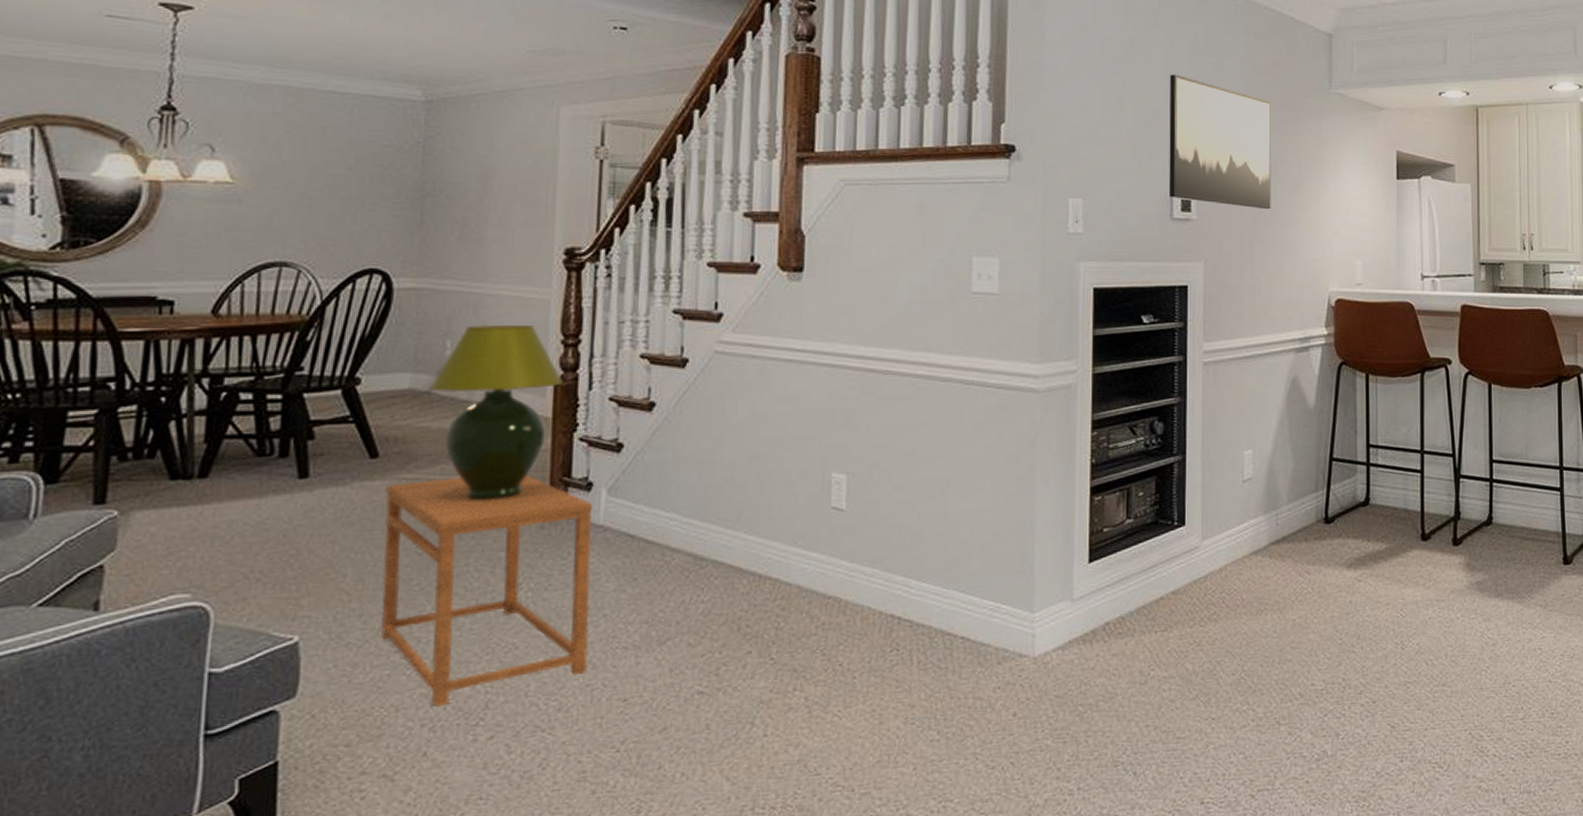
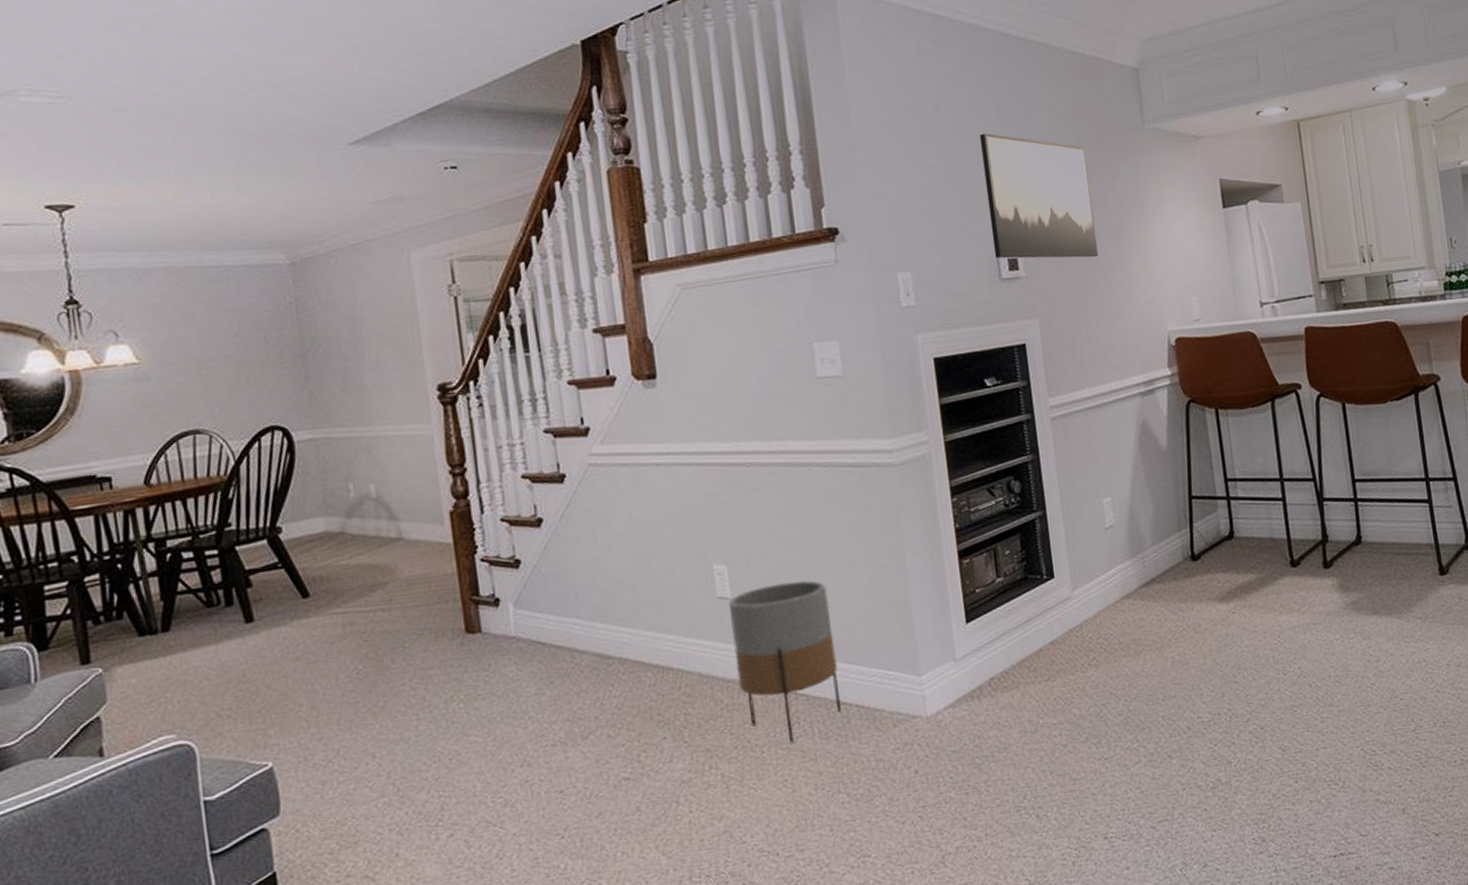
side table: present [381,475,593,708] -> none [321,598,523,814]
table lamp: present [429,325,564,500] -> none [342,460,458,626]
planter: none [839,499,949,673] -> present [729,580,841,745]

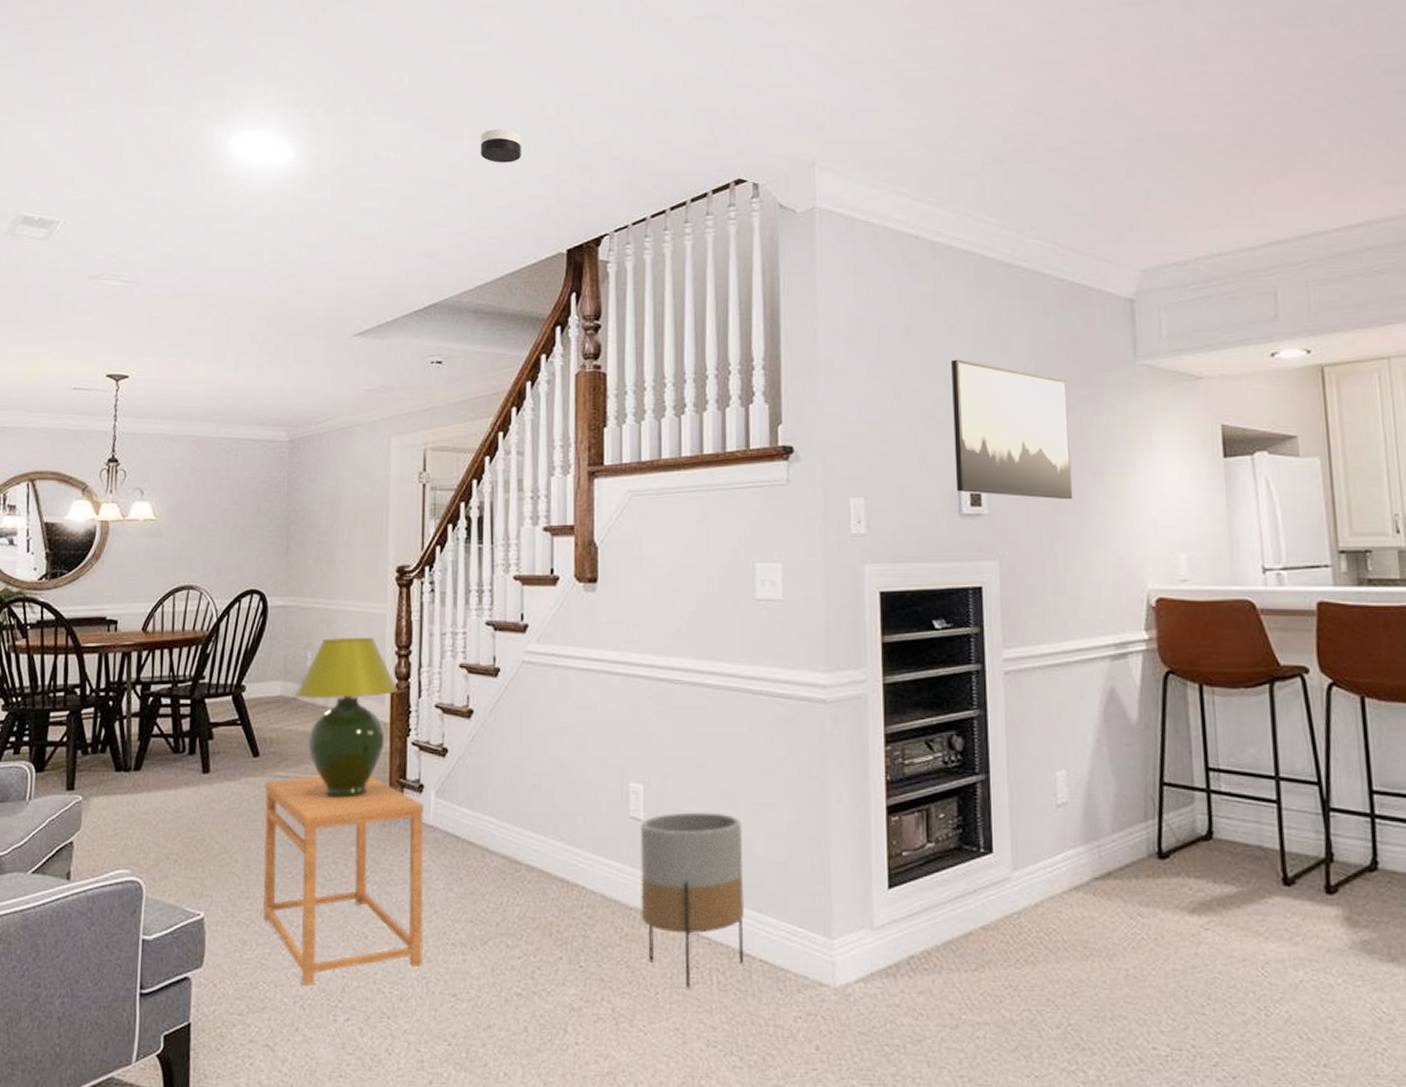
side table: none [321,598,523,814] -> present [263,776,425,987]
table lamp: none [342,460,458,626] -> present [296,638,399,798]

